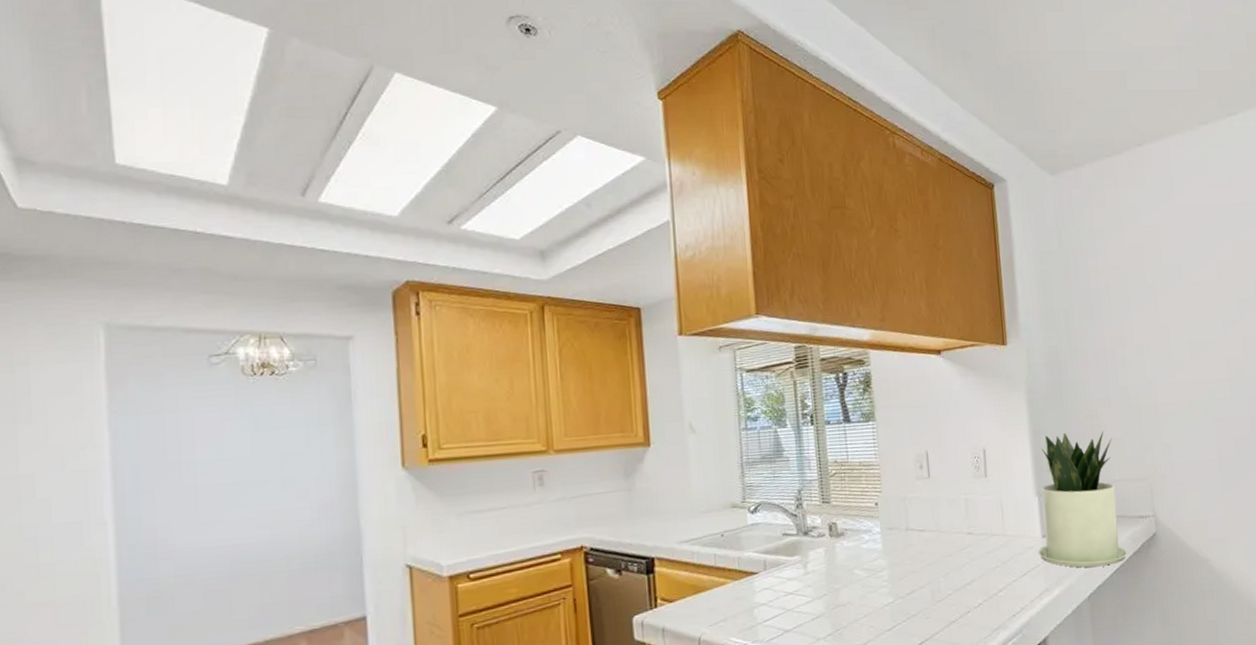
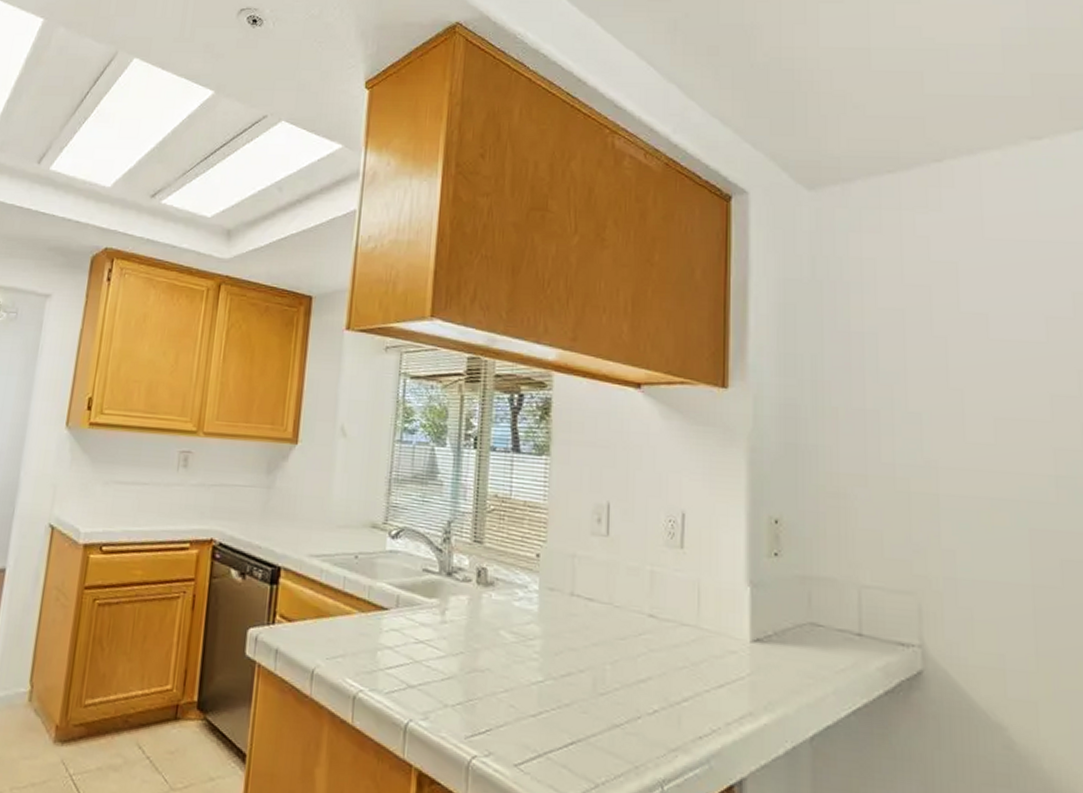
planter: present [1037,431,1128,568] -> none [742,509,876,702]

